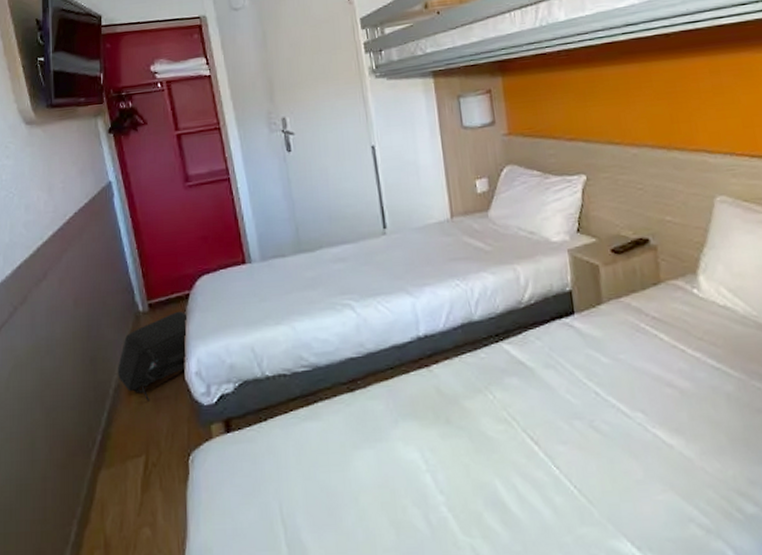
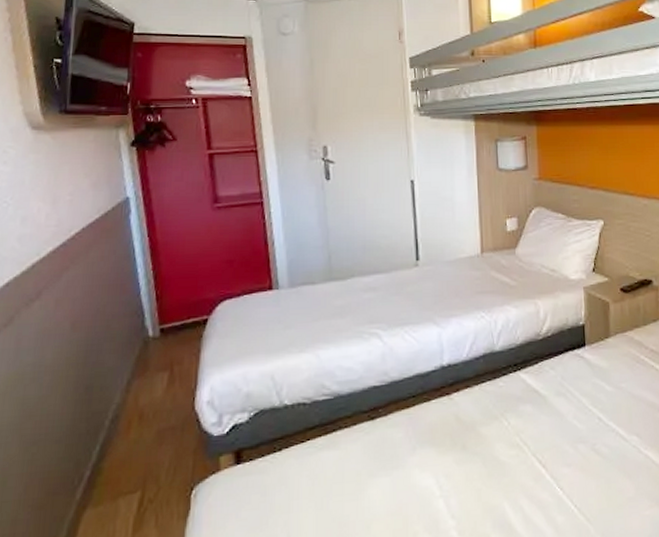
backpack: present [117,311,188,401] -> none [116,336,202,433]

